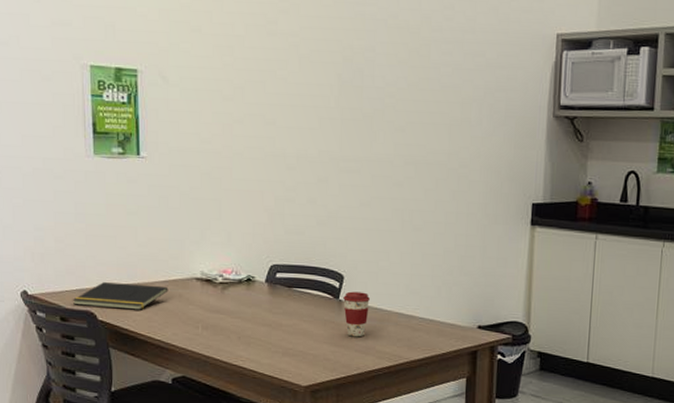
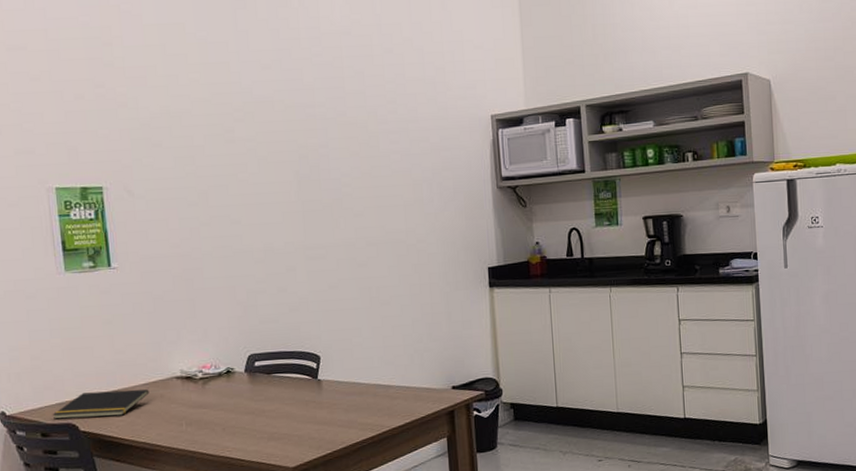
coffee cup: present [343,291,370,337] -> none [322,369,348,413]

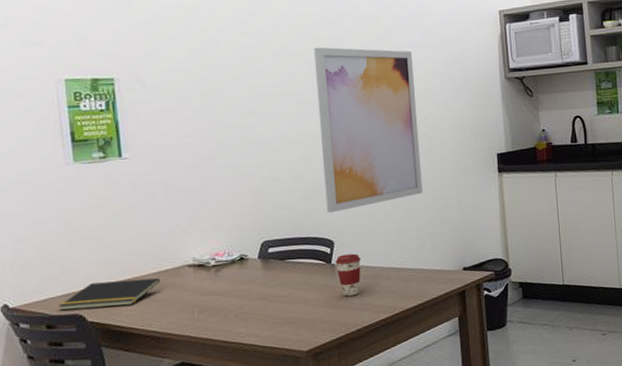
wall art: none [300,154,411,327] -> present [314,47,423,213]
coffee cup: none [322,369,348,413] -> present [335,253,361,297]

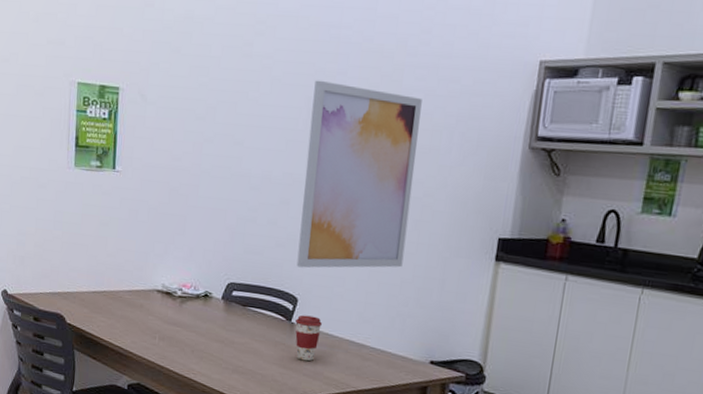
notepad: present [58,278,161,311] -> none [45,287,131,317]

